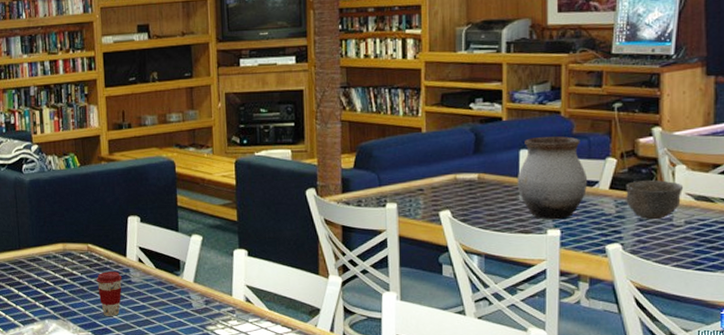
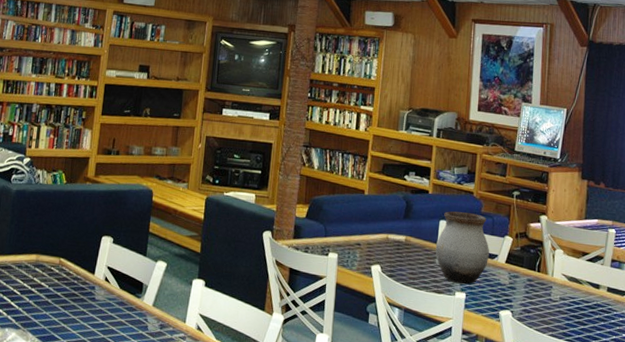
coffee cup: present [96,271,123,316] -> none [62,286,87,331]
bowl: present [626,179,684,220] -> none [517,258,561,294]

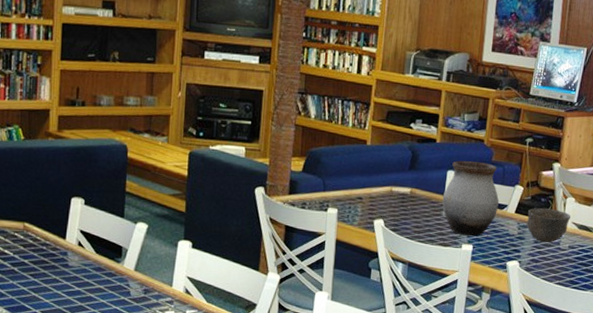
bowl: none [517,258,561,294] -> present [526,207,571,243]

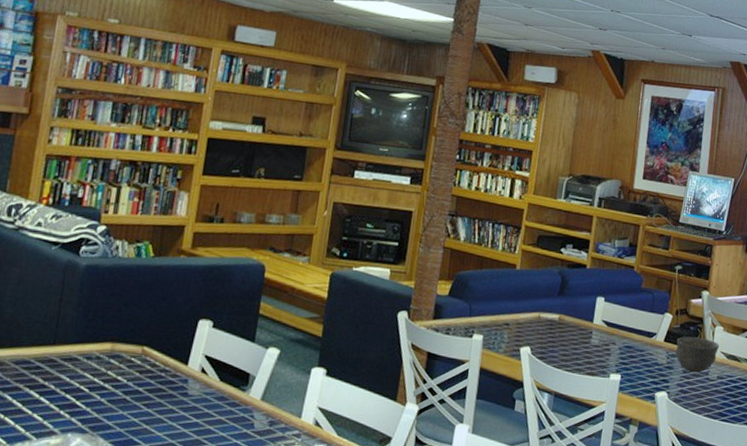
vase: present [442,160,500,236] -> none [590,287,649,366]

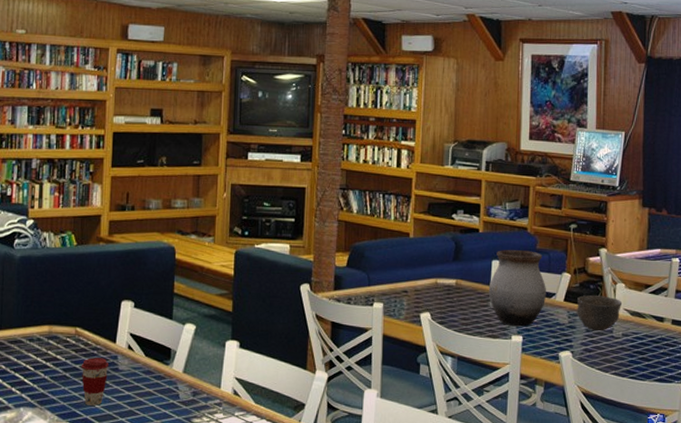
coffee cup: none [144,380,178,433] -> present [81,358,109,406]
vase: none [590,287,649,366] -> present [488,249,547,327]

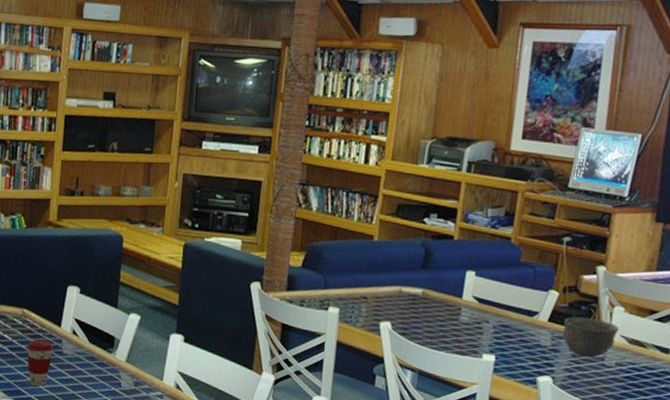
vase: present [488,249,547,327] -> none [459,260,529,346]

